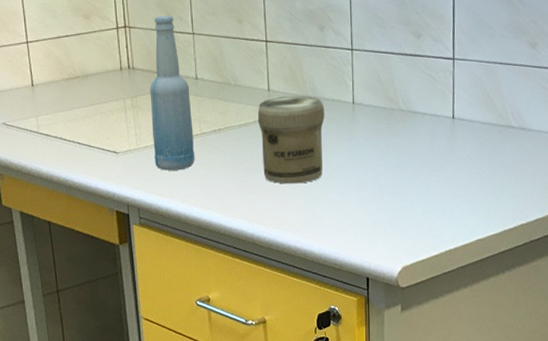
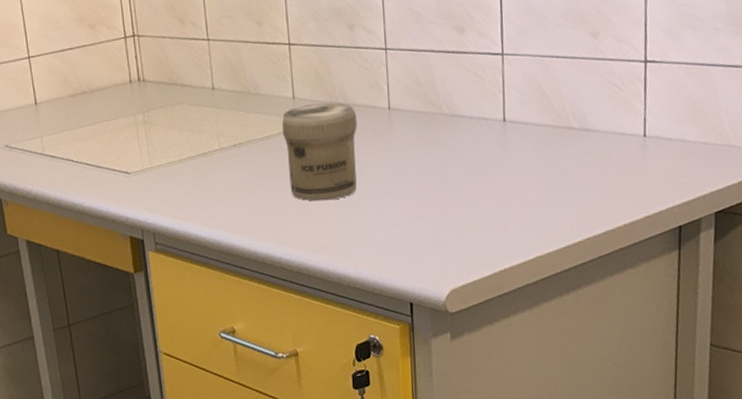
bottle: present [150,16,195,171] -> none [162,21,214,191]

